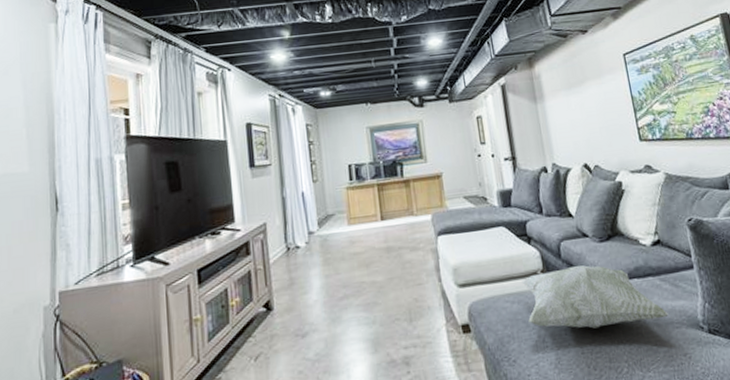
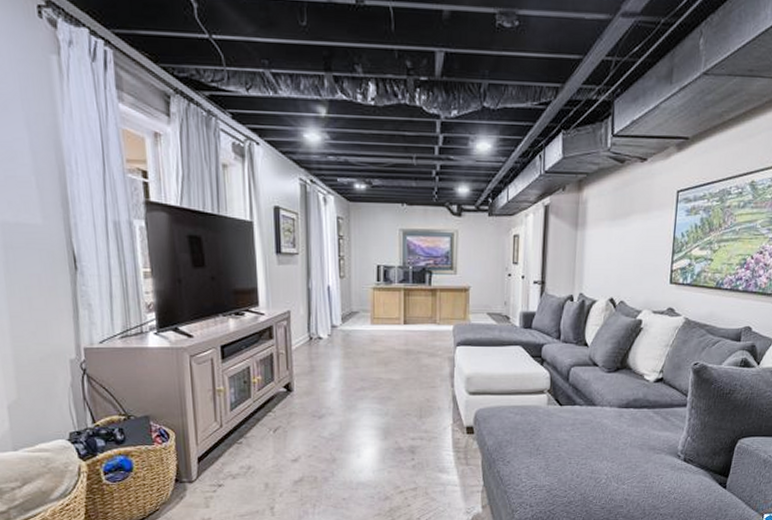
decorative pillow: present [521,265,669,329] -> none [527,391,653,445]

